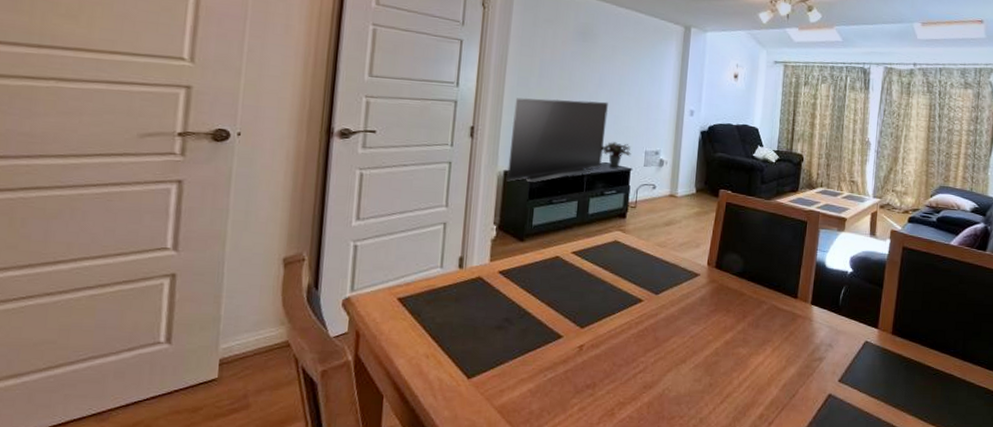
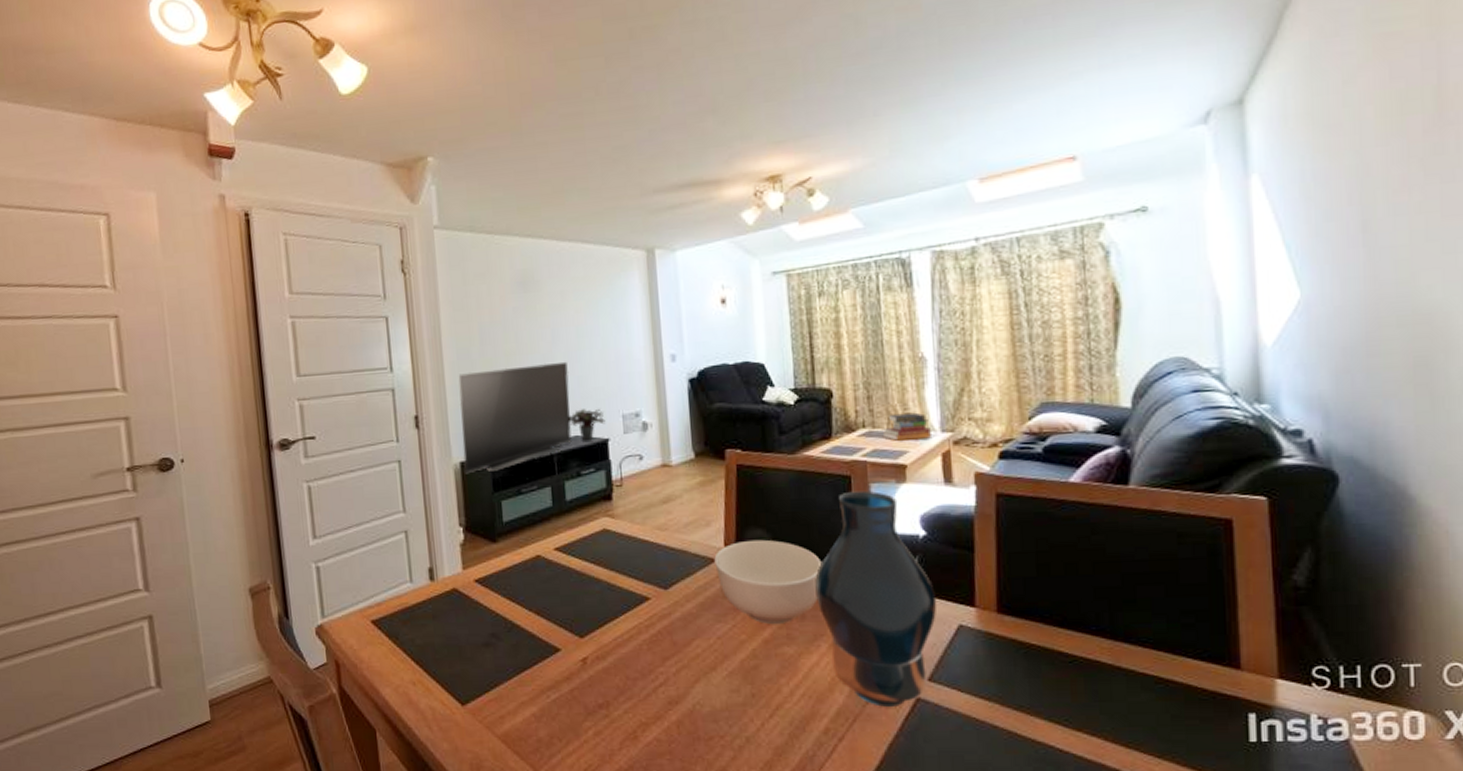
bowl: none [697,262,777,330] -> present [714,539,822,624]
vase: none [768,233,853,400] -> present [814,490,938,707]
books: none [834,179,866,201] -> present [883,412,931,441]

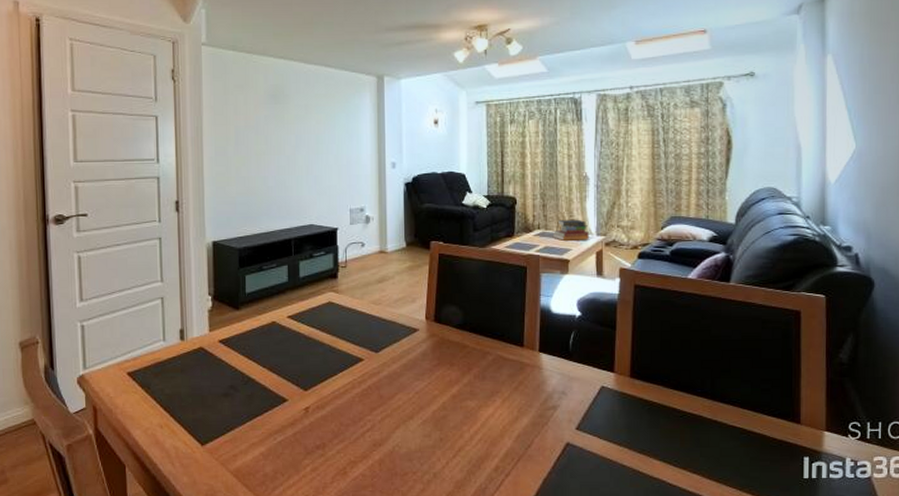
television: present [458,361,572,474] -> none [215,163,308,252]
potted plant: present [568,408,606,441] -> none [305,203,336,229]
bowl: present [714,539,822,624] -> none [417,314,501,382]
vase: present [814,490,938,707] -> none [493,278,586,450]

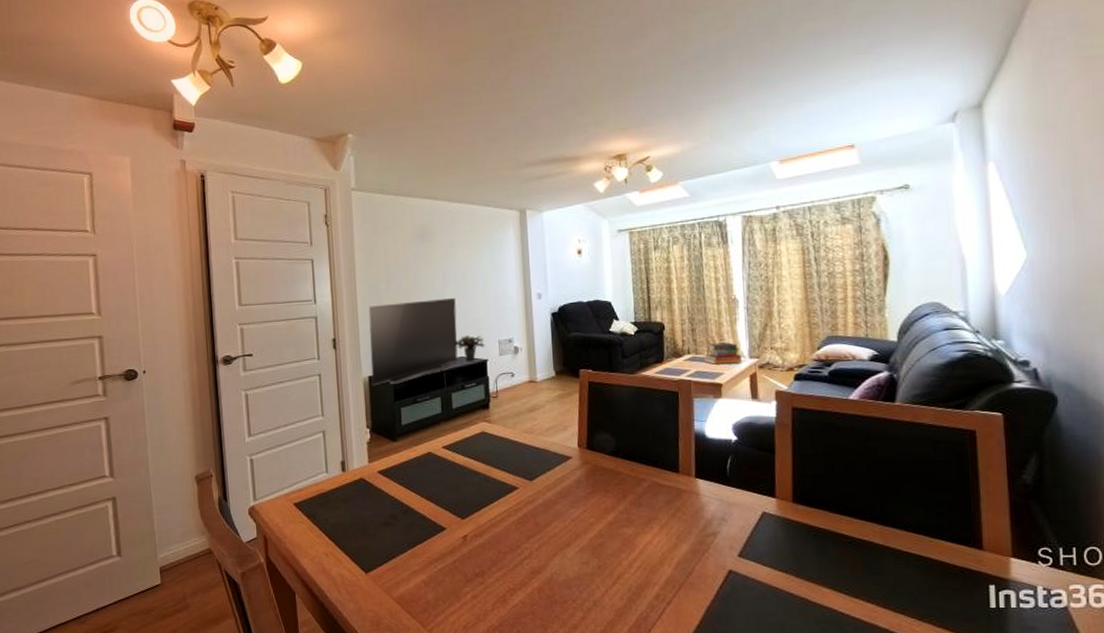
television: none [215,163,308,252] -> present [368,297,458,386]
potted plant: none [305,203,336,229] -> present [455,335,485,361]

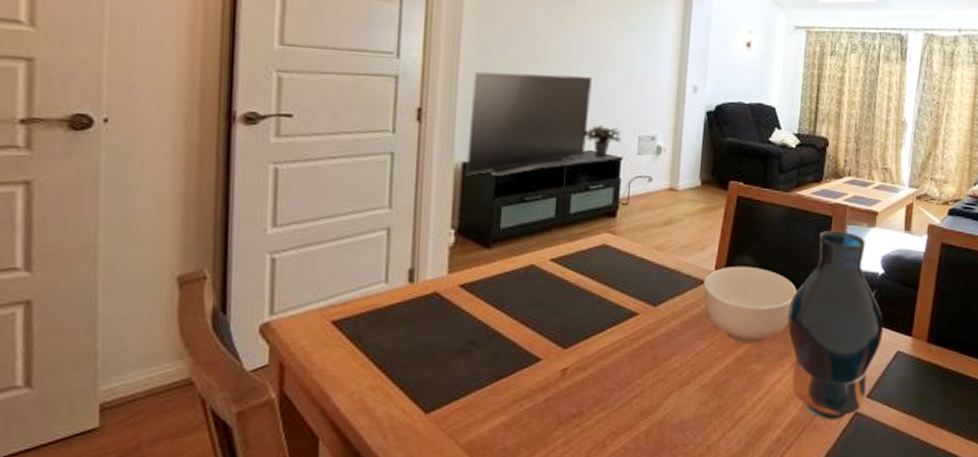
bowl: none [570,441,655,509] -> present [703,266,797,343]
vase: none [648,404,746,577] -> present [787,230,884,419]
books: present [704,342,742,365] -> none [864,167,901,192]

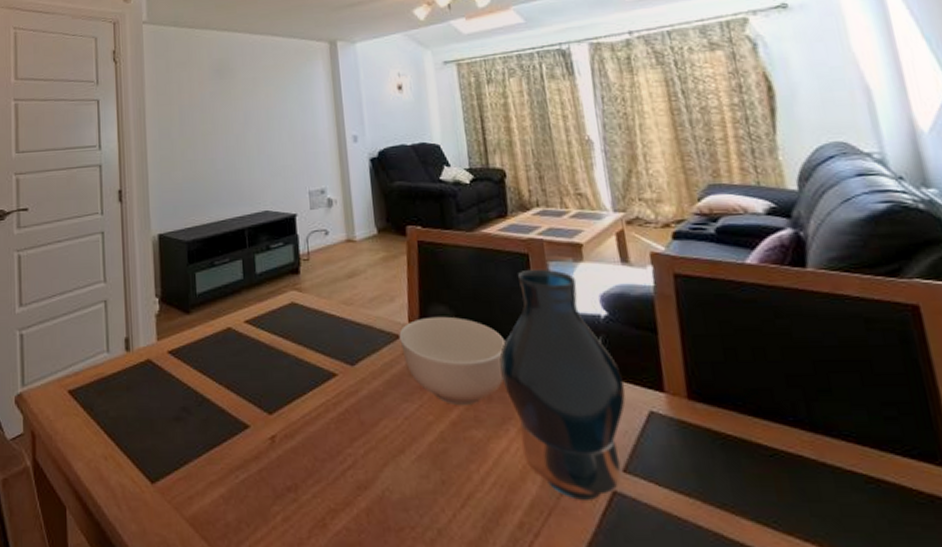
television: present [466,71,592,176] -> none [159,141,262,246]
potted plant: present [584,125,622,157] -> none [259,185,293,216]

